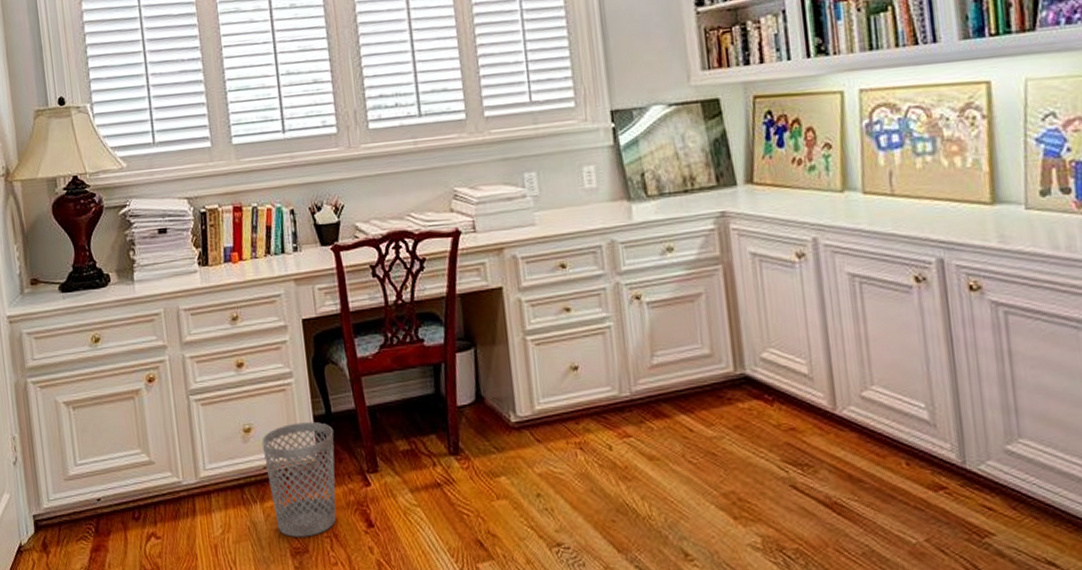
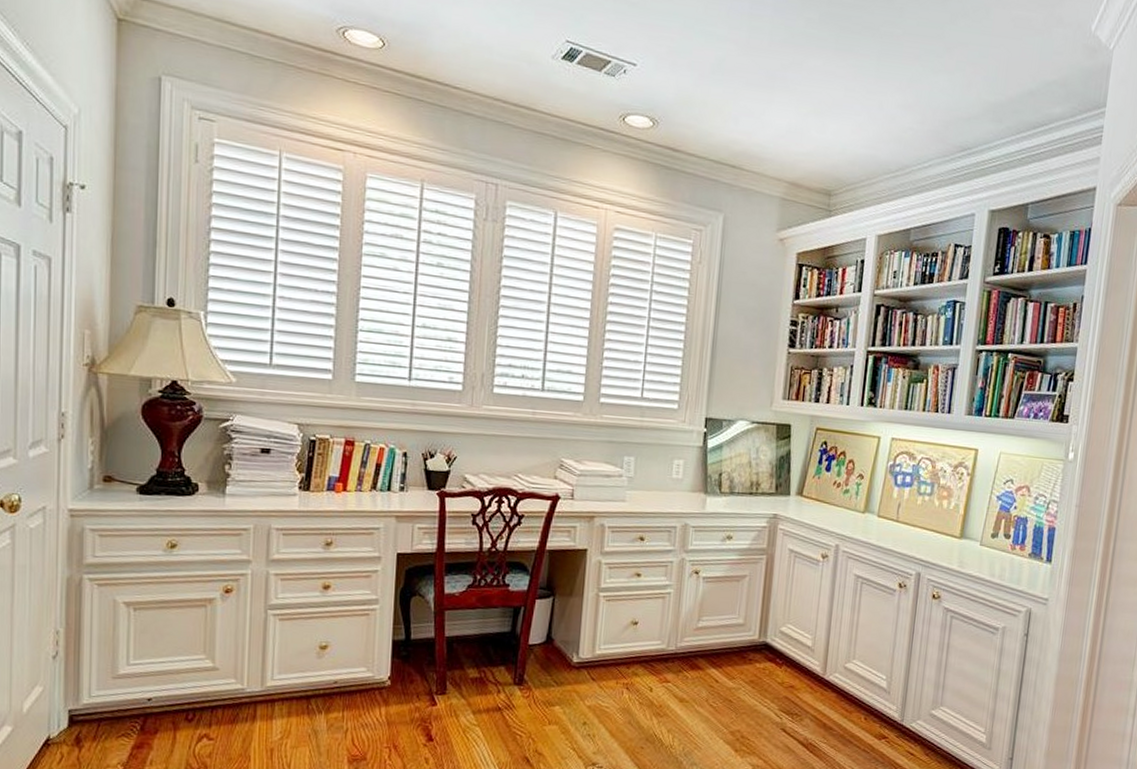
wastebasket: present [261,422,337,537] -> none [336,645,410,746]

